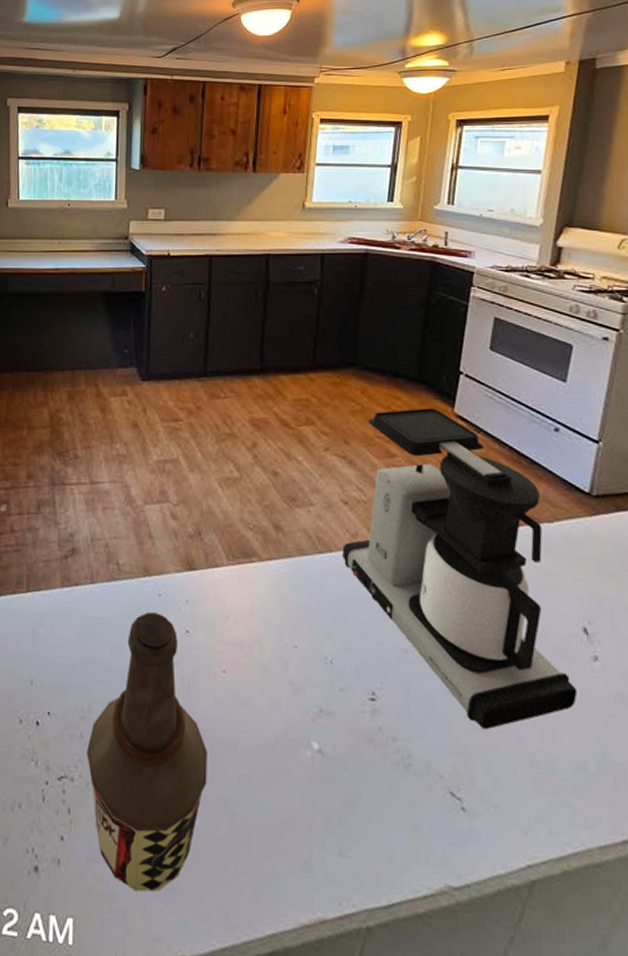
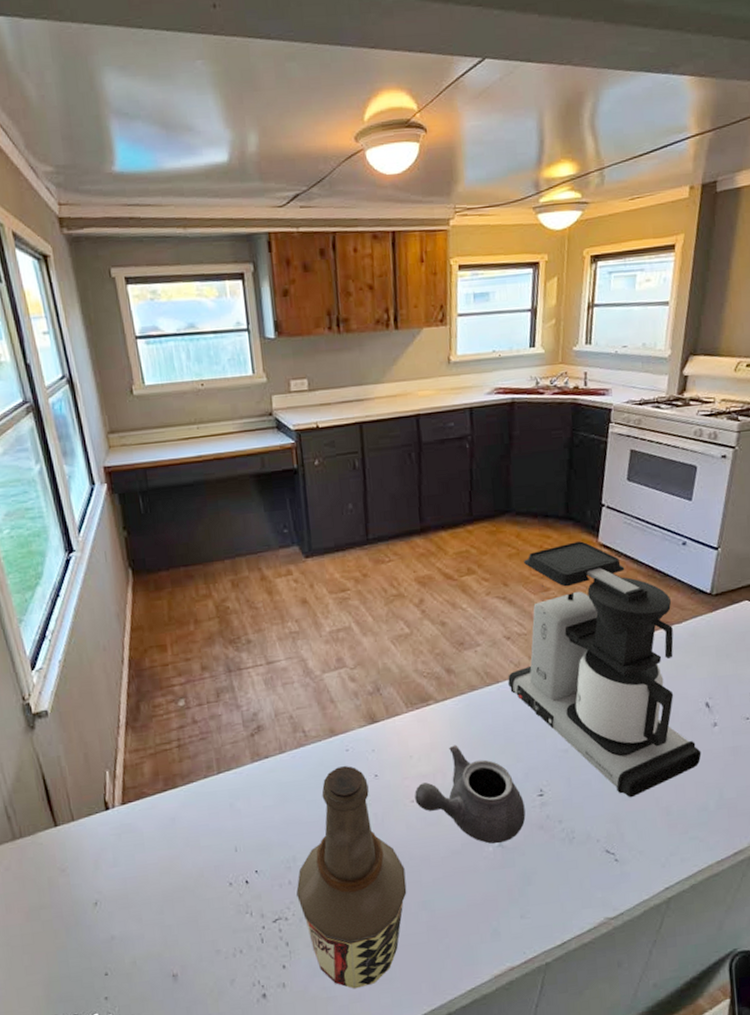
teapot: none [227,614,353,750] -> present [415,744,526,844]

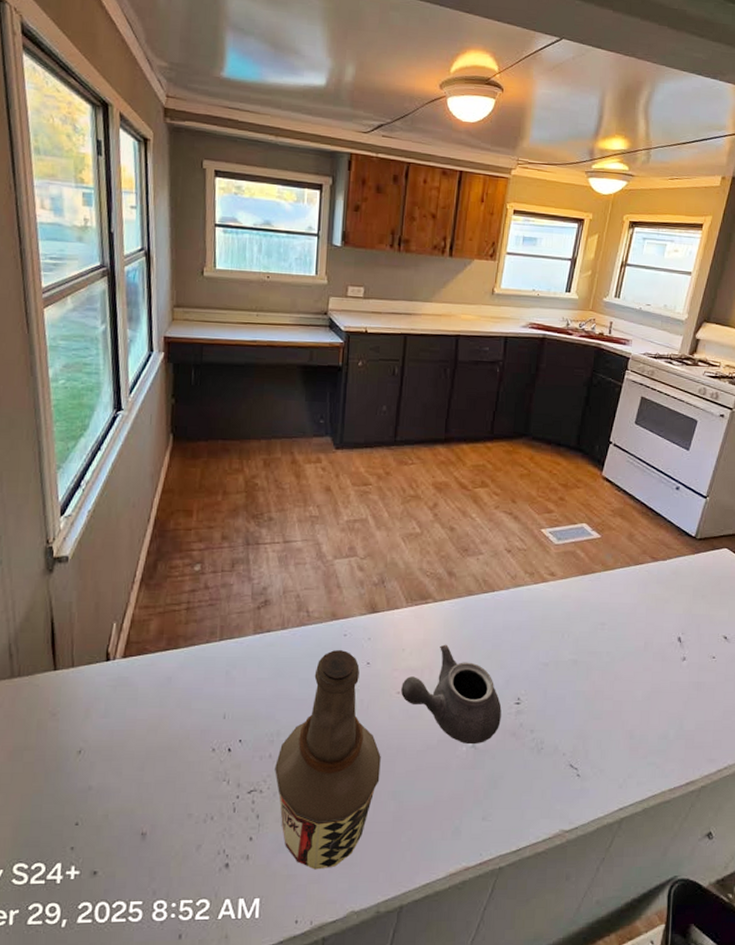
coffee maker: present [508,541,702,798] -> none [503,472,669,717]

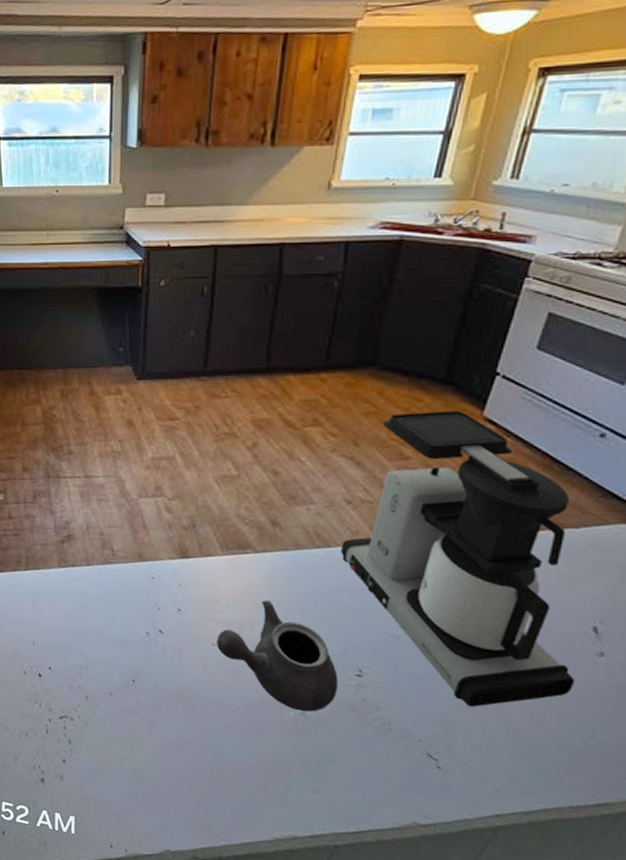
bottle: present [275,649,381,870] -> none [85,592,195,805]
coffee maker: none [503,472,669,717] -> present [341,410,576,708]

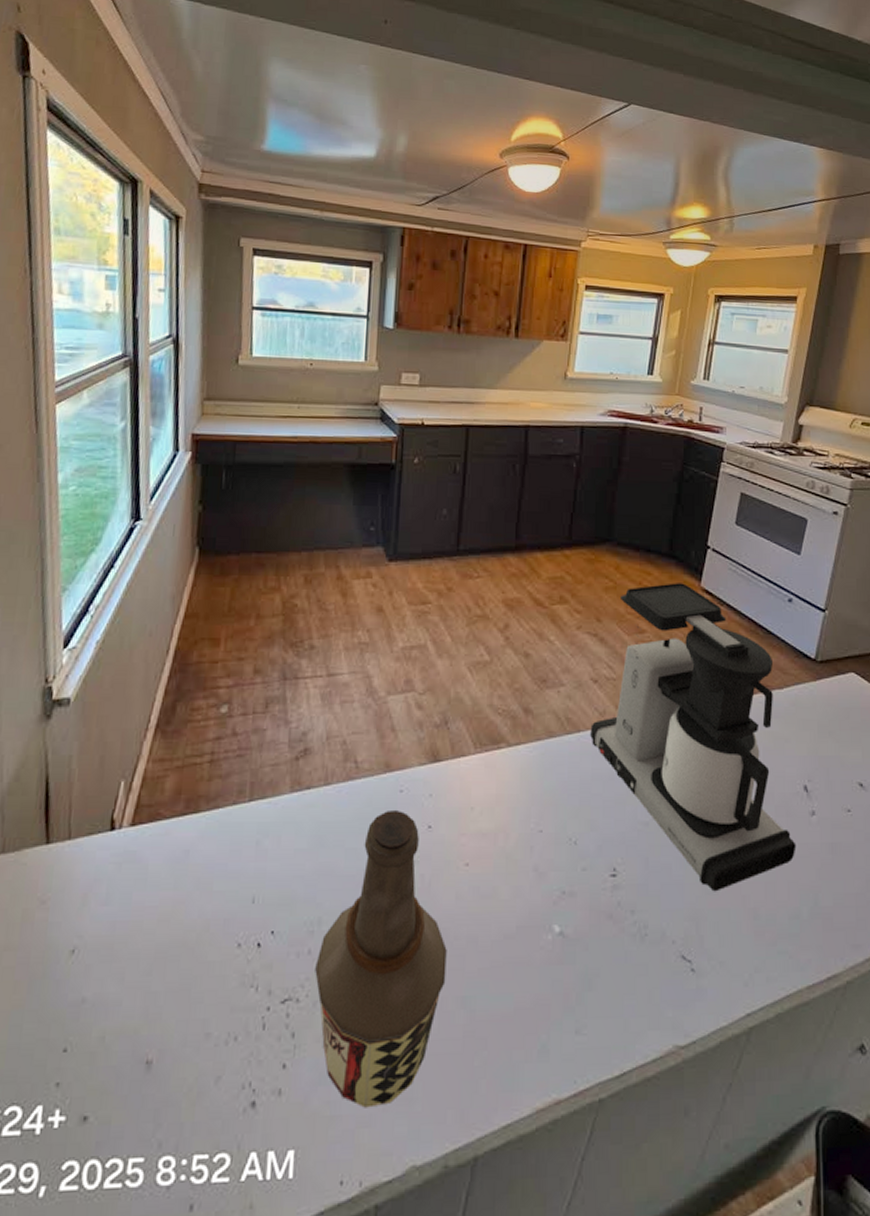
bottle: none [85,592,195,805] -> present [315,809,447,1108]
teapot: present [217,600,338,712] -> none [470,800,594,932]

